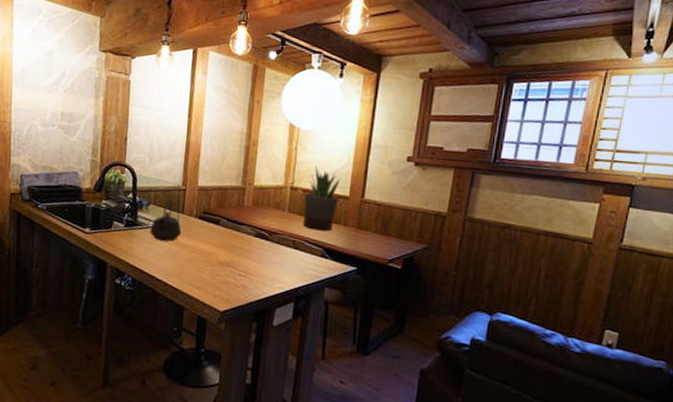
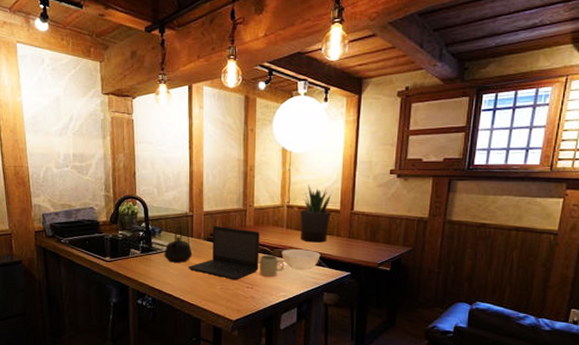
laptop: none [175,202,258,266] -> present [188,225,260,280]
mug: none [254,239,284,266] -> present [259,254,285,278]
bowl: none [280,235,325,261] -> present [281,249,321,271]

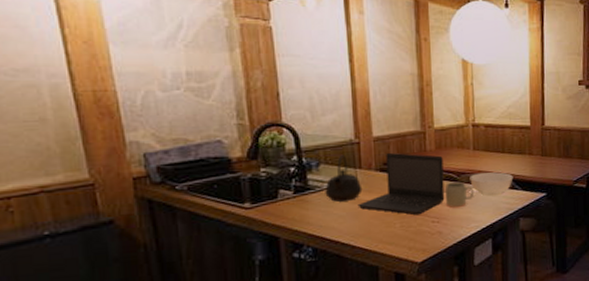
planter: present [300,184,332,243] -> none [487,99,522,164]

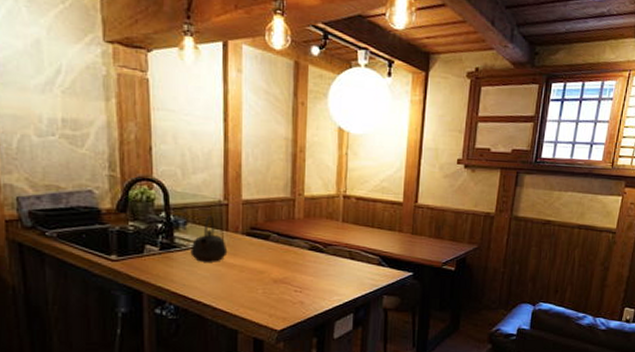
laptop: present [357,152,445,215] -> none [222,217,311,283]
mug: present [444,181,474,208] -> none [309,252,340,280]
bowl: present [470,172,513,196] -> none [336,246,381,271]

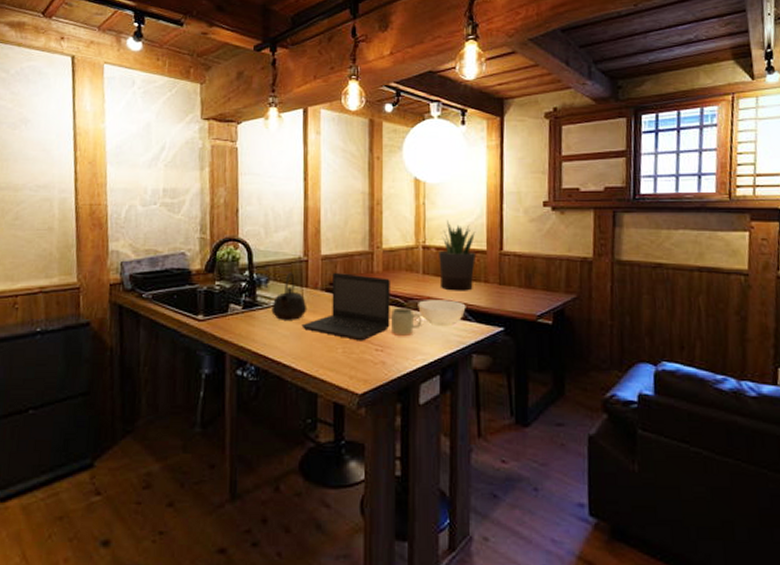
laptop: none [222,217,311,283] -> present [301,272,390,341]
mug: none [309,252,340,280] -> present [390,307,422,337]
bowl: none [336,246,381,271] -> present [418,300,466,327]
planter: none [358,172,394,239] -> present [439,220,477,291]

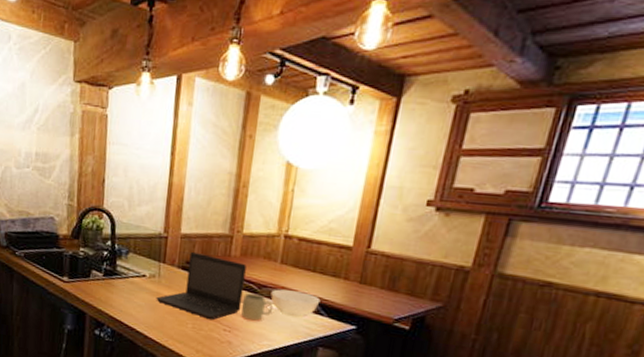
kettle: present [271,272,307,320] -> none [129,246,163,293]
planter: present [439,220,477,291] -> none [297,211,345,286]

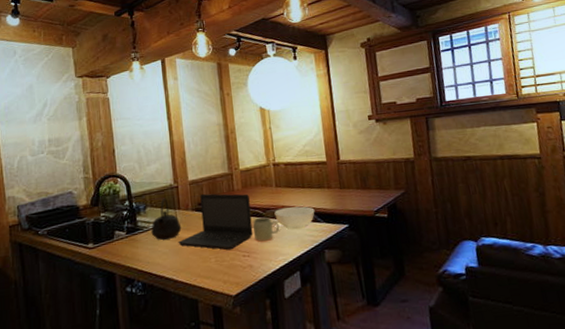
kettle: none [129,246,163,293] -> present [151,198,182,240]

